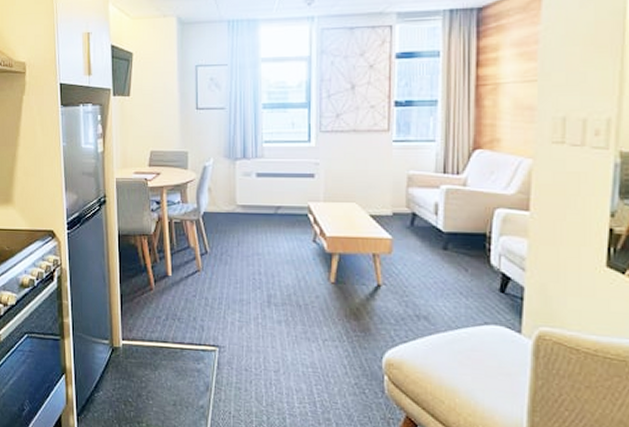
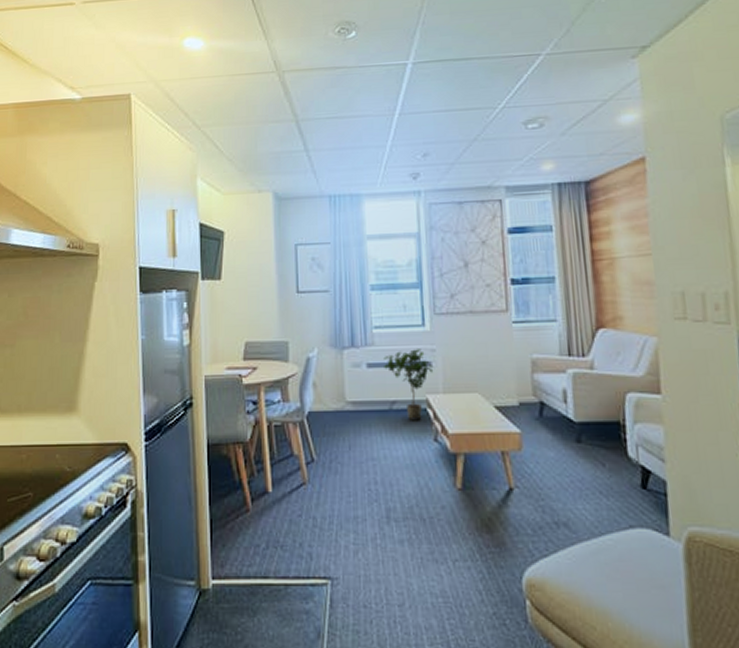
potted plant: none [271,162,317,224] -> present [383,349,434,421]

